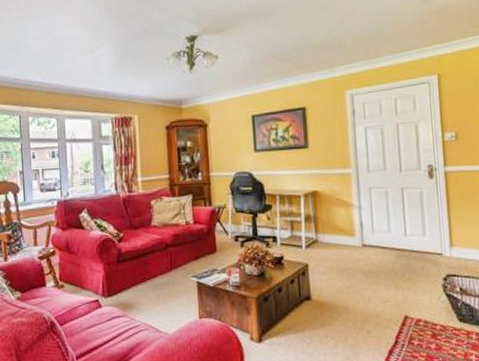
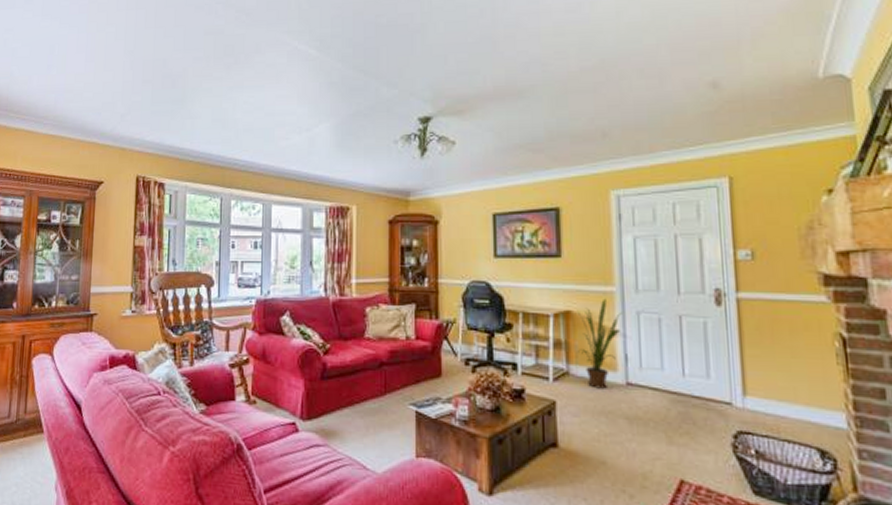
house plant: none [322,179,358,251] -> present [577,298,622,389]

